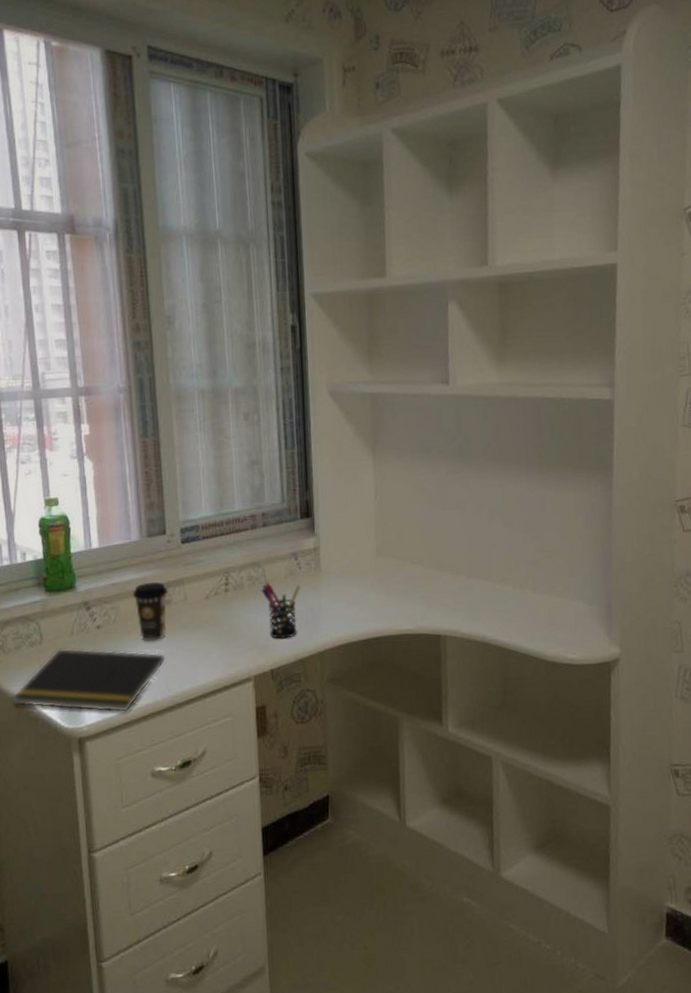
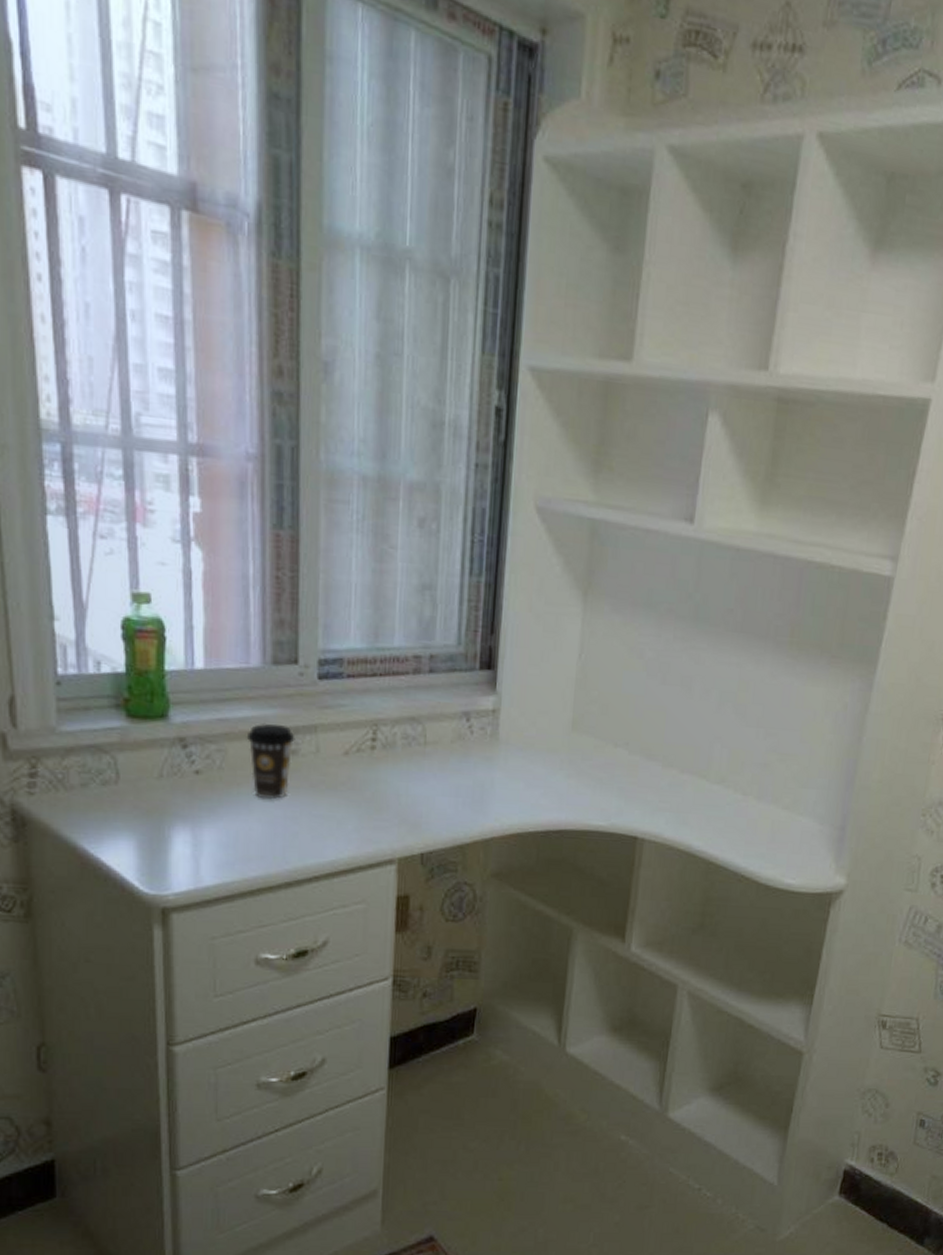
notepad: present [12,648,166,713] -> none [74,793,285,884]
pen holder: present [261,582,300,639] -> none [418,744,470,818]

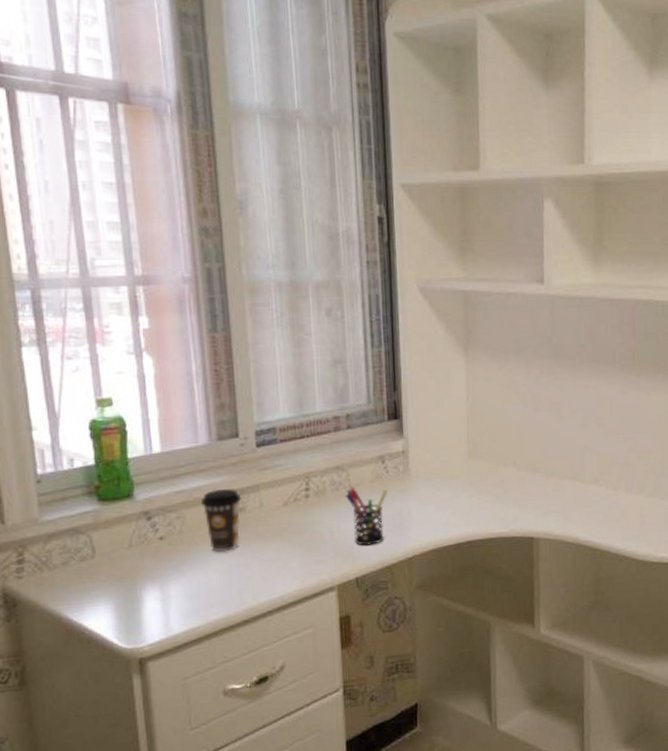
pen holder: none [418,744,470,818] -> present [345,487,388,546]

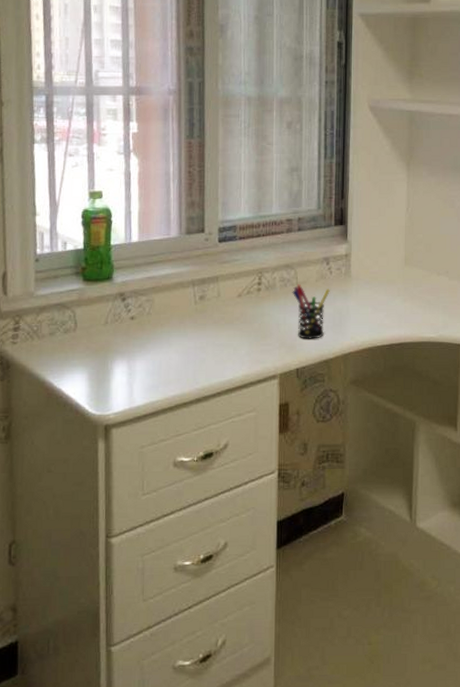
coffee cup: present [200,488,242,553] -> none [167,277,203,335]

